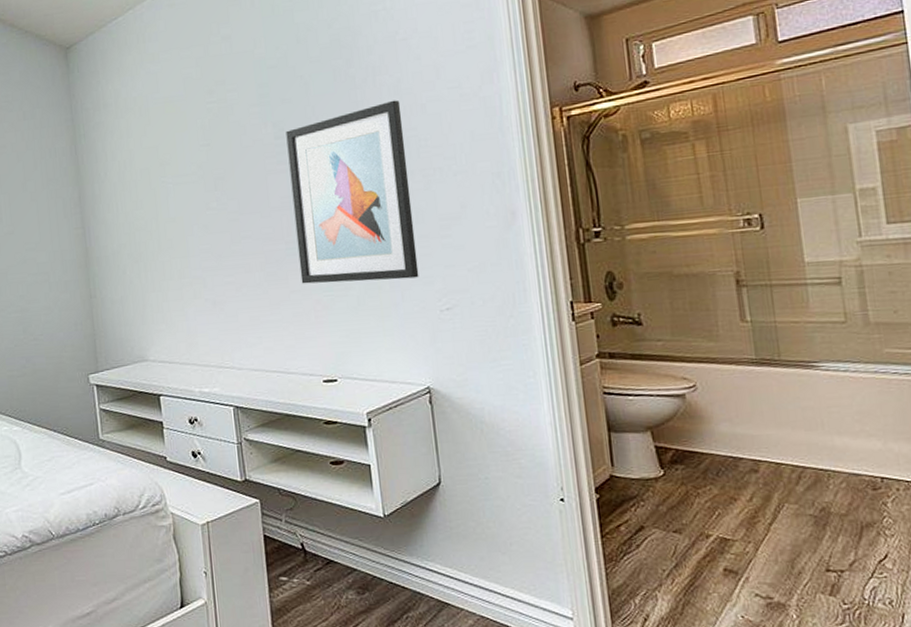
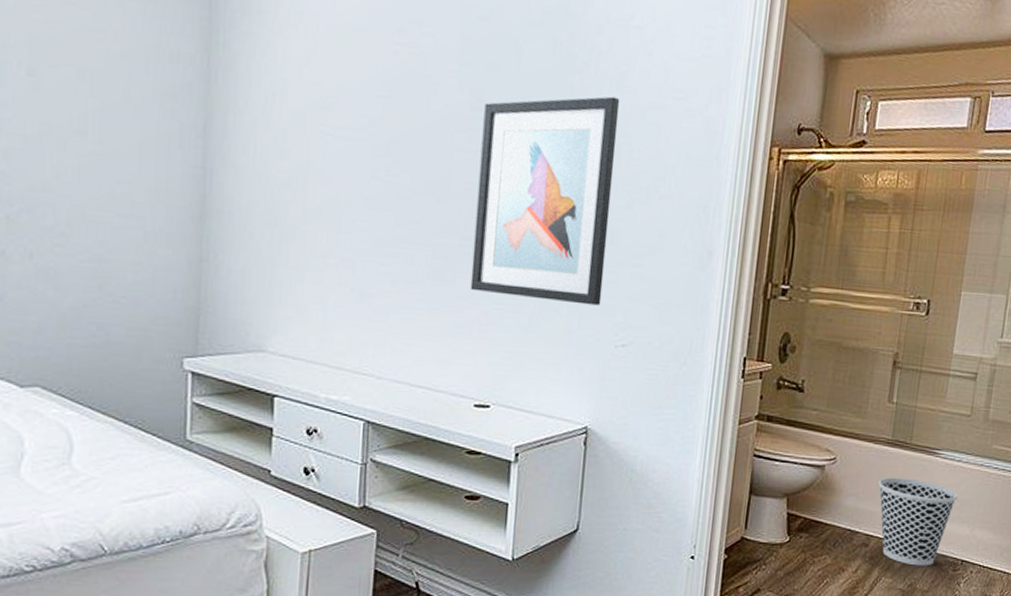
wastebasket: none [752,396,855,488] -> present [878,477,958,566]

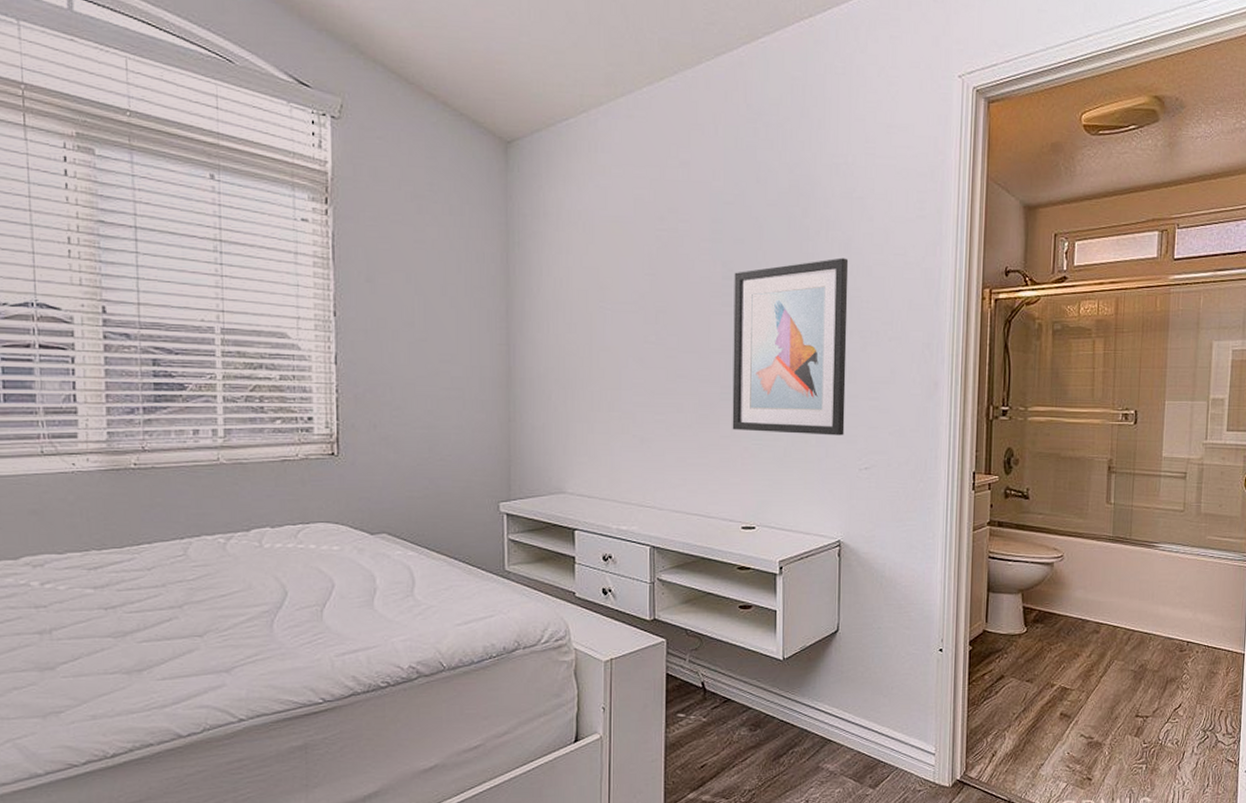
wastebasket: present [878,477,958,566] -> none [1104,570,1178,649]

